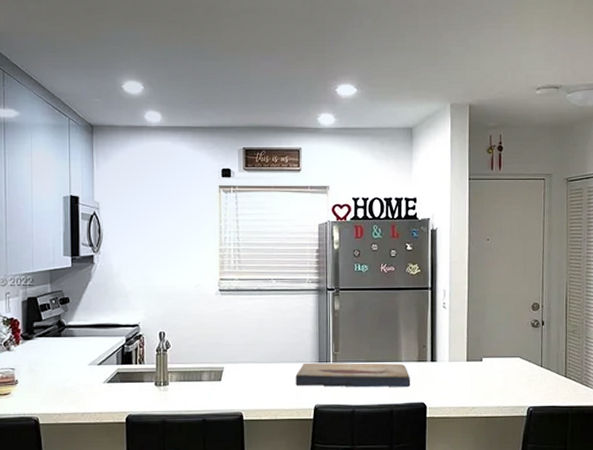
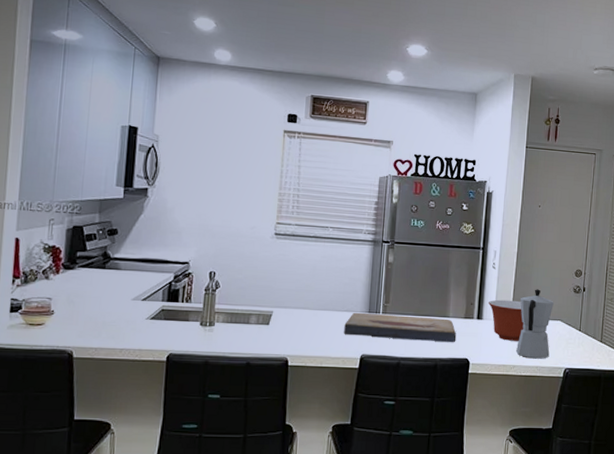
mixing bowl: none [441,339,481,382] -> present [488,299,524,341]
moka pot: none [474,326,511,399] -> present [515,289,554,359]

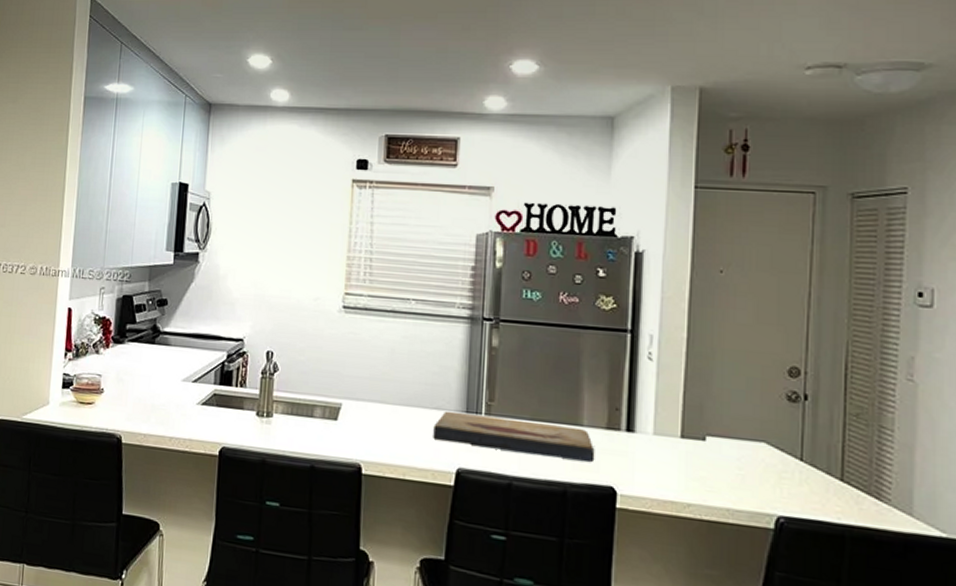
mixing bowl: present [488,299,524,341] -> none [642,405,704,468]
moka pot: present [515,289,554,359] -> none [690,393,753,499]

